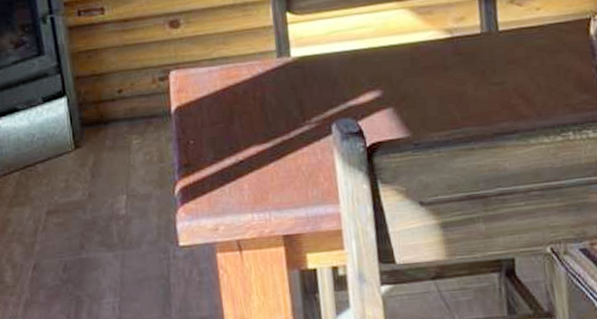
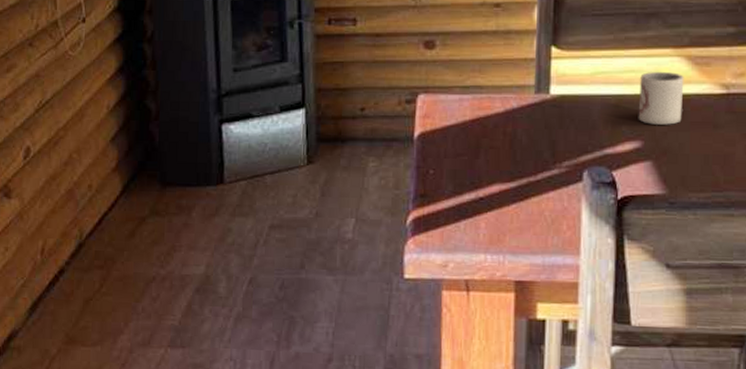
cup: none [371,23,414,74] -> present [638,72,684,125]

